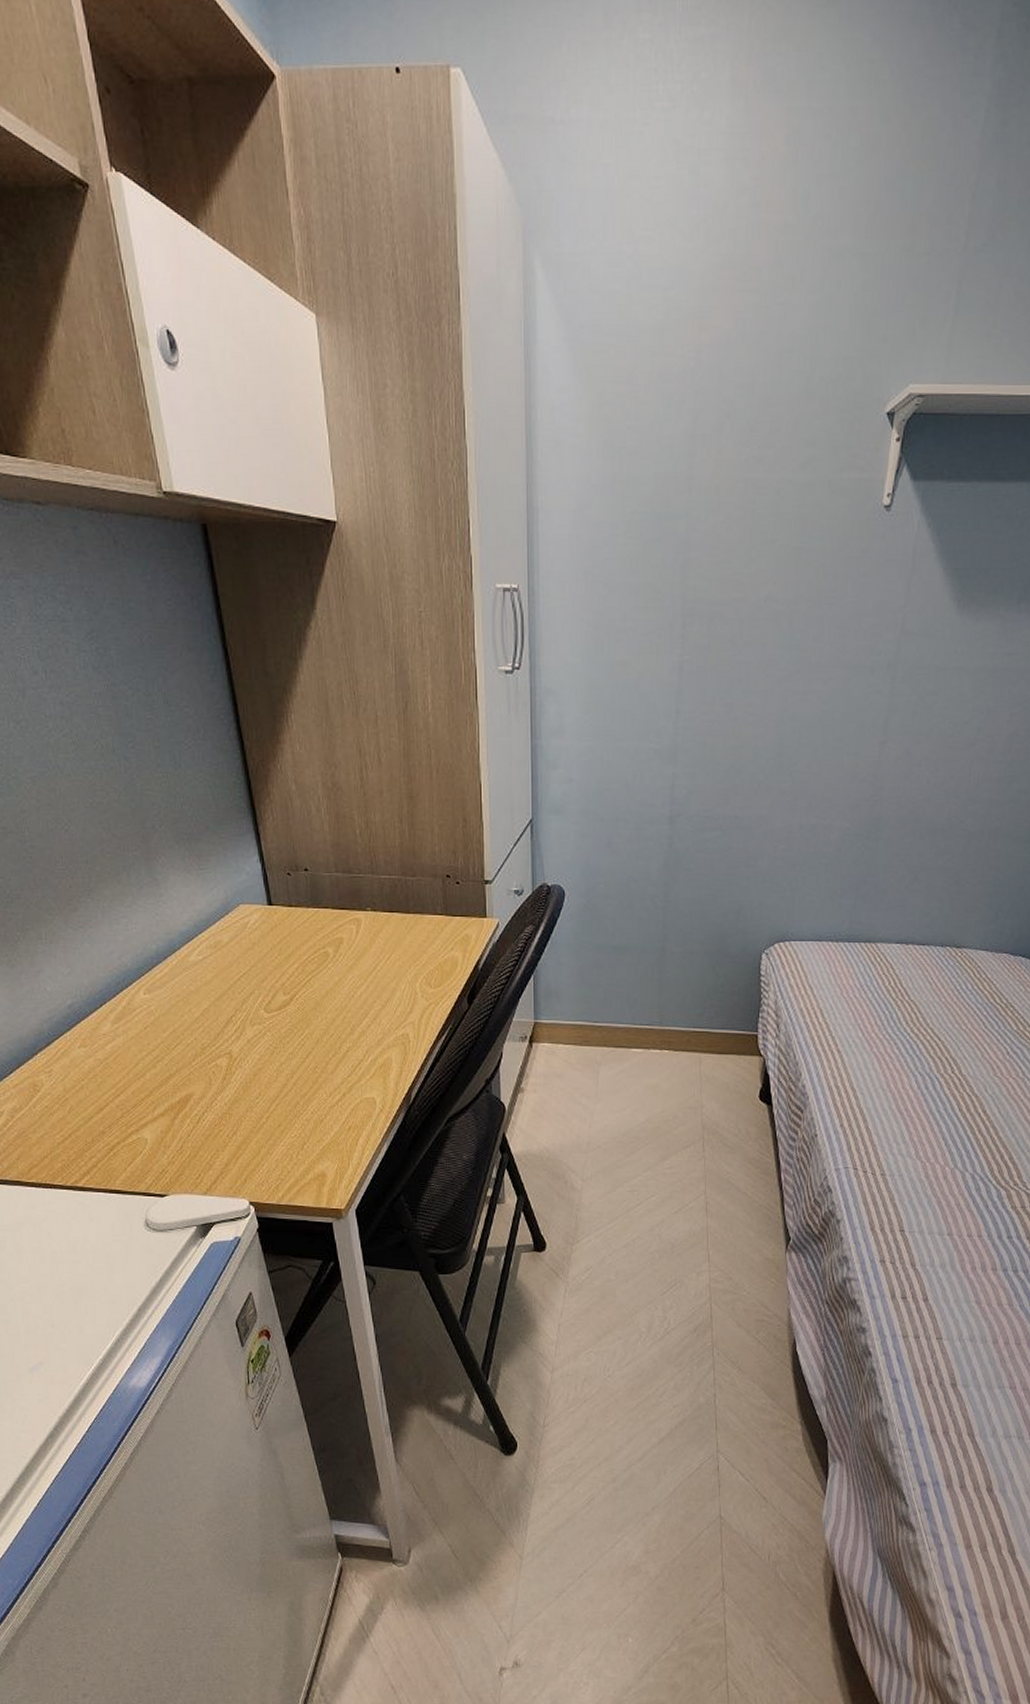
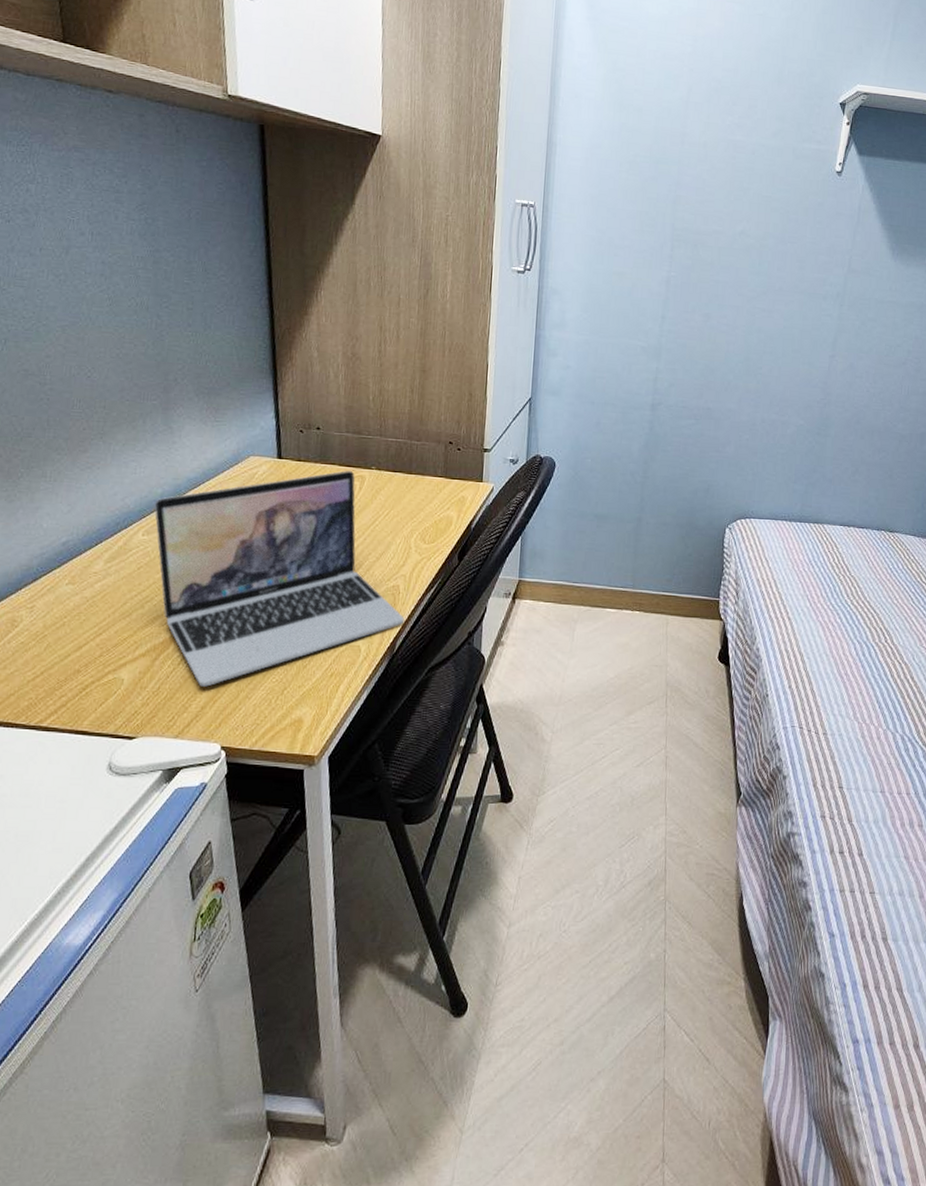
laptop: none [151,914,418,1144] -> present [154,471,405,687]

